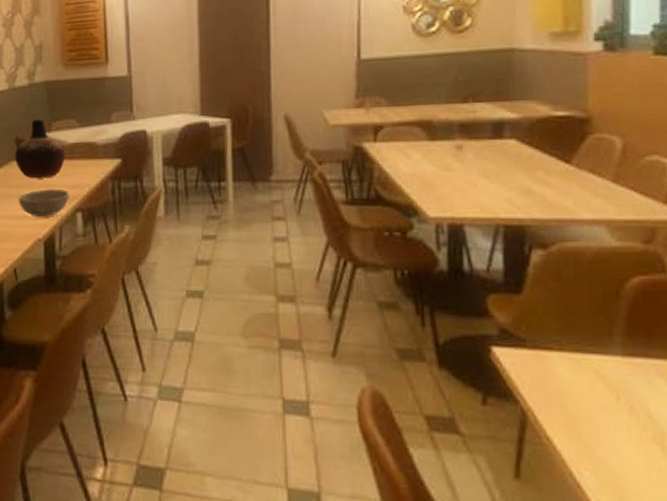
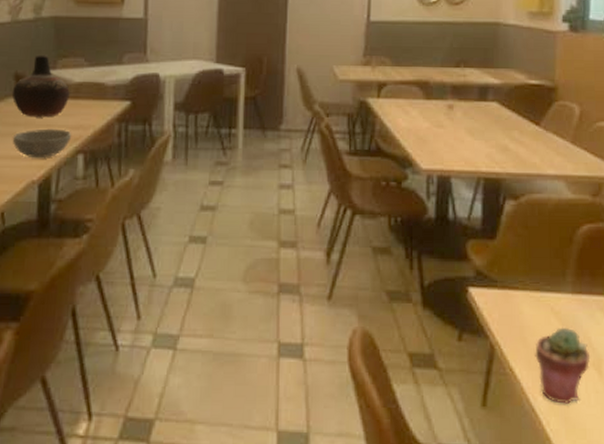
potted succulent: none [577,394,650,482] -> present [535,327,591,404]

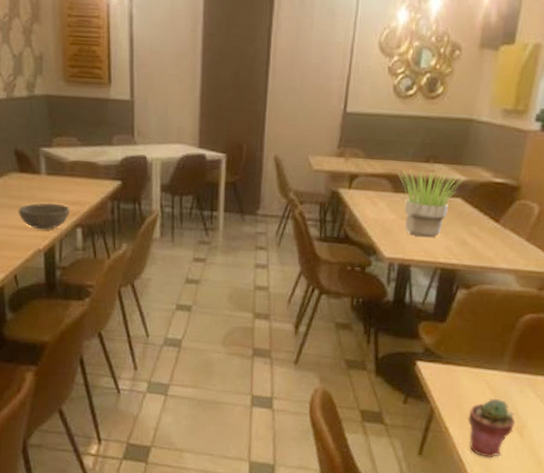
vase: present [12,55,70,118] -> none [14,132,66,193]
potted plant: none [428,75,497,146] -> present [397,169,463,238]

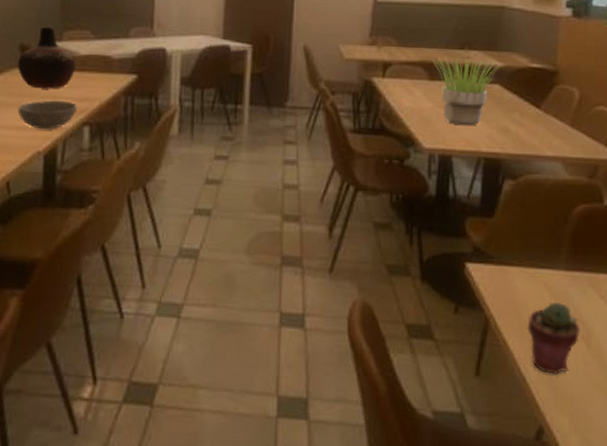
vase: none [14,132,66,193] -> present [17,26,76,89]

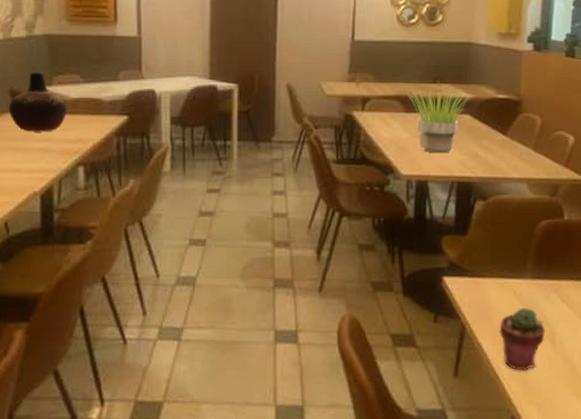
bowl: present [17,100,78,130] -> none [11,142,72,171]

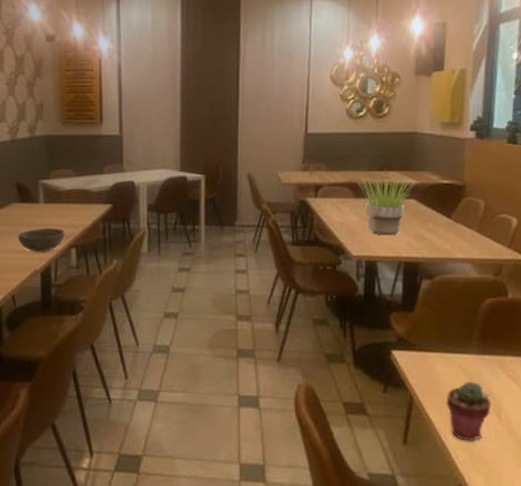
vase: present [8,71,67,132] -> none [15,167,62,219]
bowl: none [11,142,72,171] -> present [17,228,66,252]

